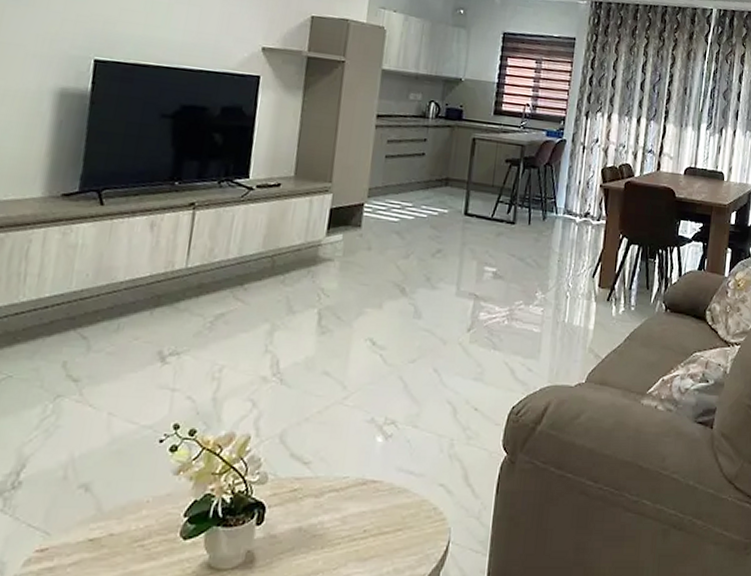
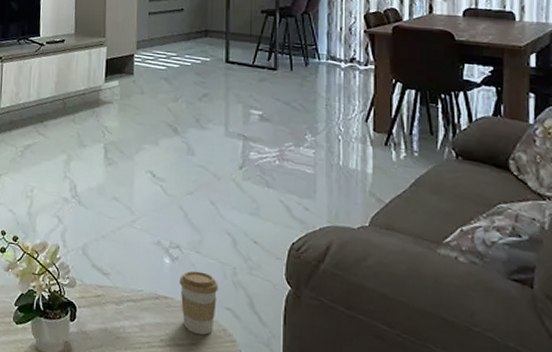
coffee cup: none [390,447,434,519] -> present [179,270,218,336]

